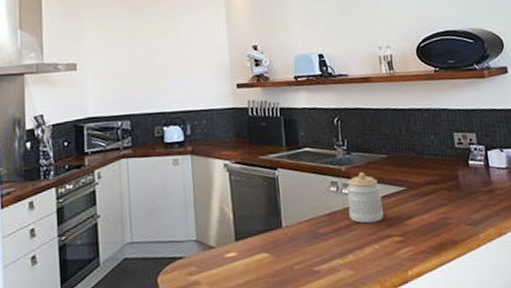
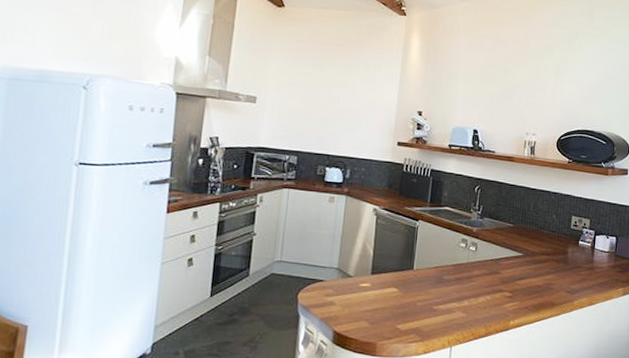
jar: present [346,171,384,224] -> none [471,234,503,278]

